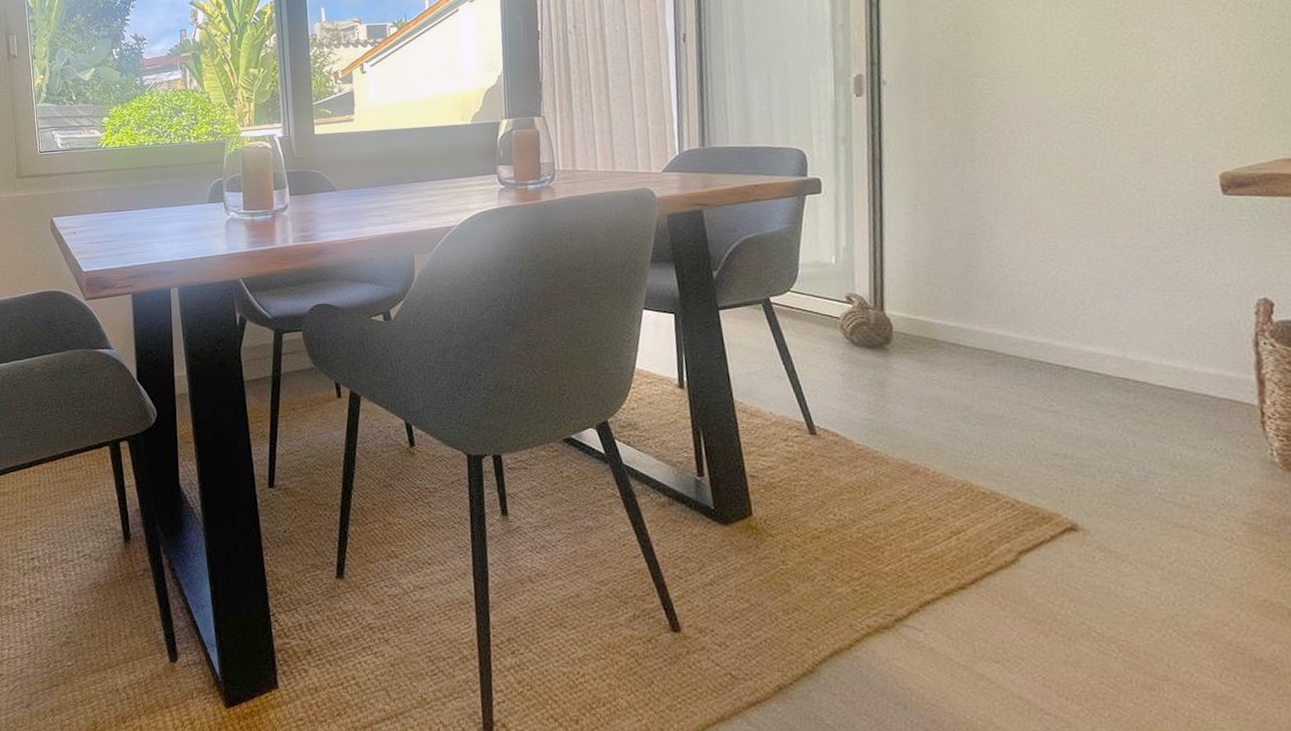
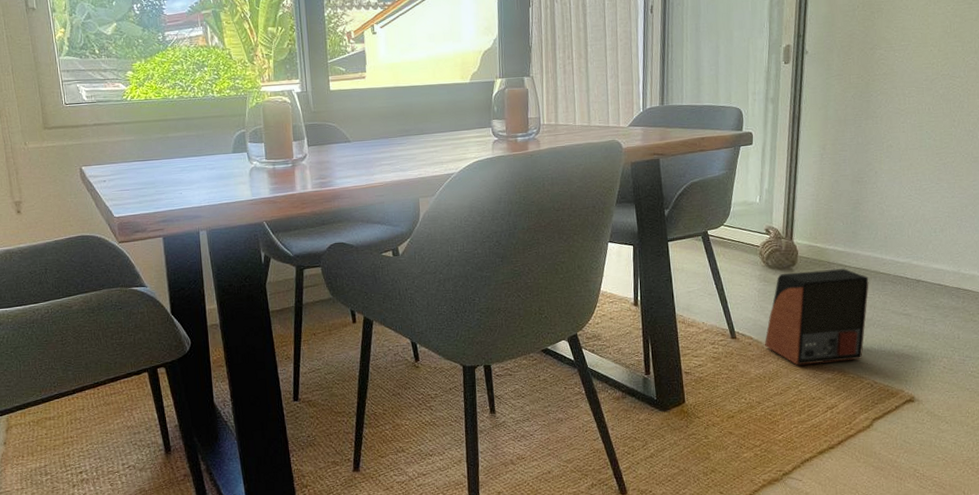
speaker: none [855,348,996,474] -> present [764,268,869,366]

